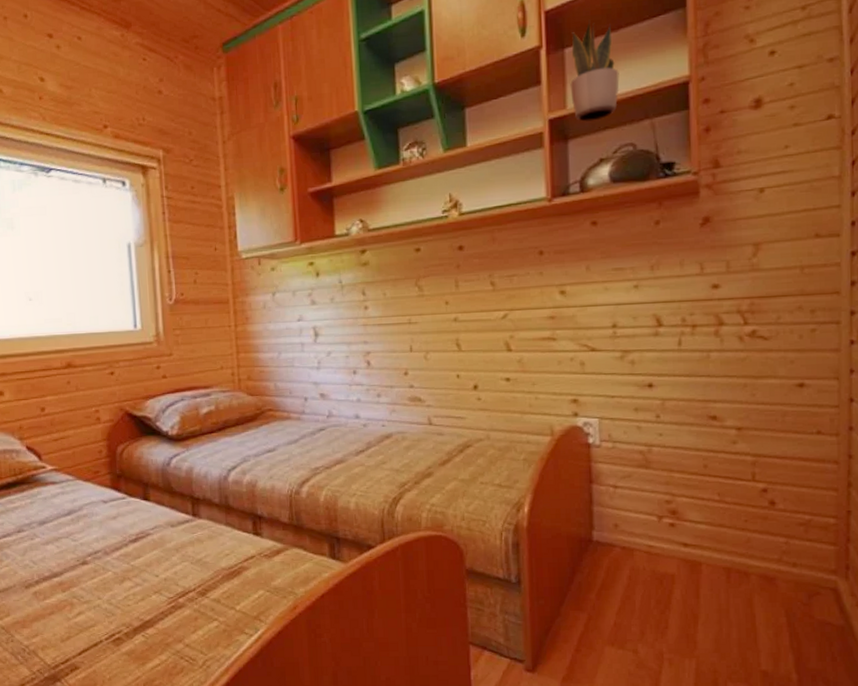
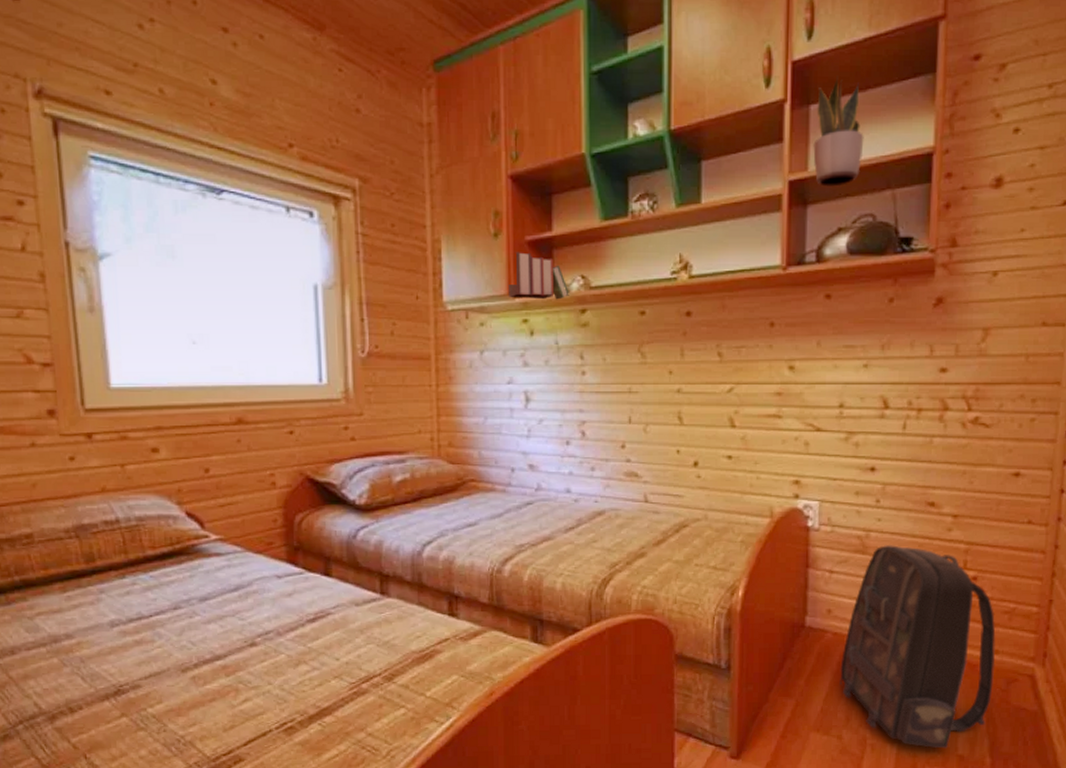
books: none [295,202,350,244] -> present [509,252,569,300]
backpack: none [631,458,794,664] -> present [840,544,996,749]

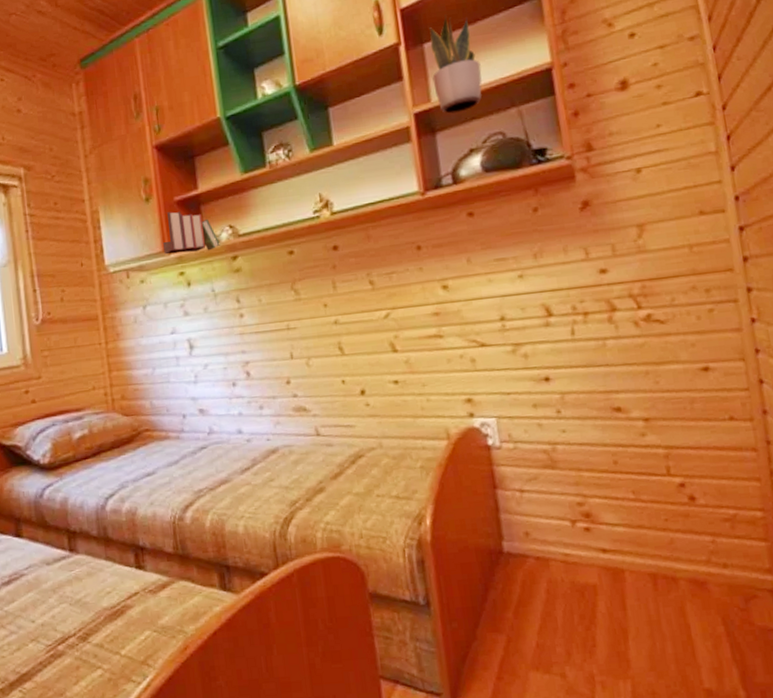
backpack: present [840,544,996,749] -> none [549,456,731,682]

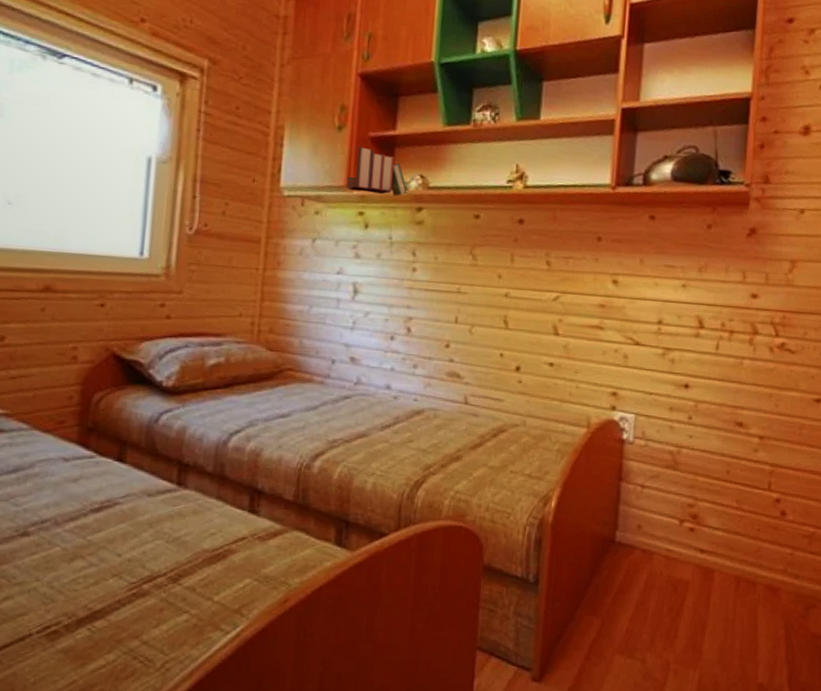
potted plant: present [429,14,482,114] -> none [645,20,691,119]

